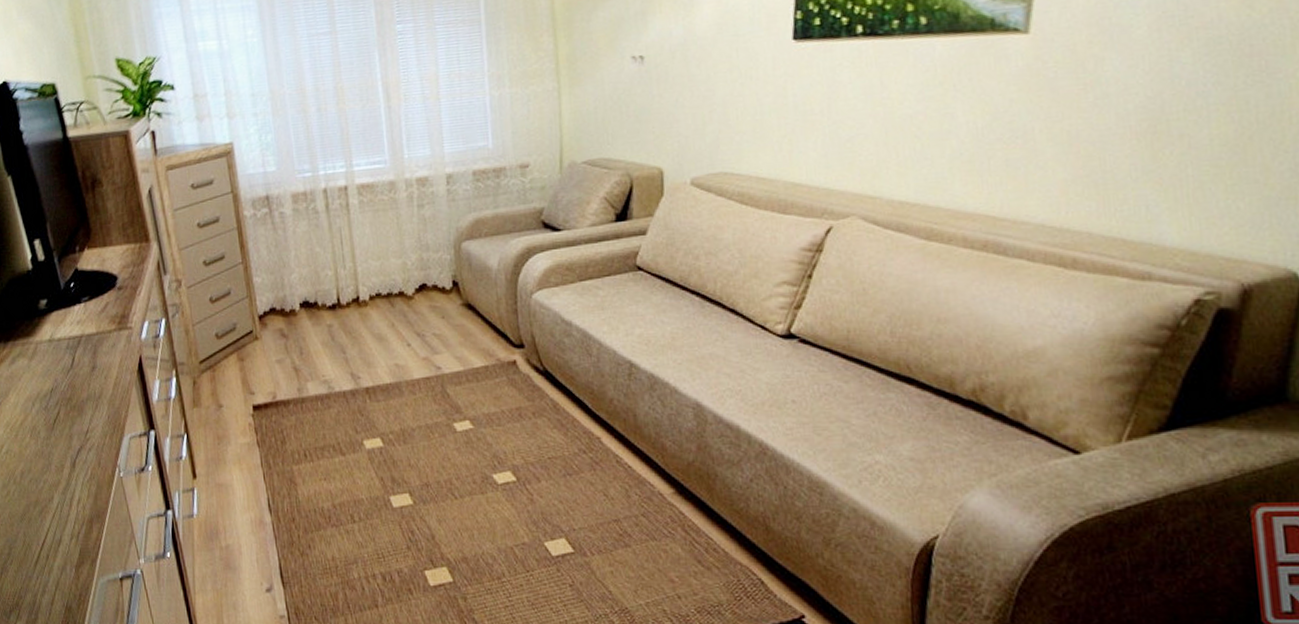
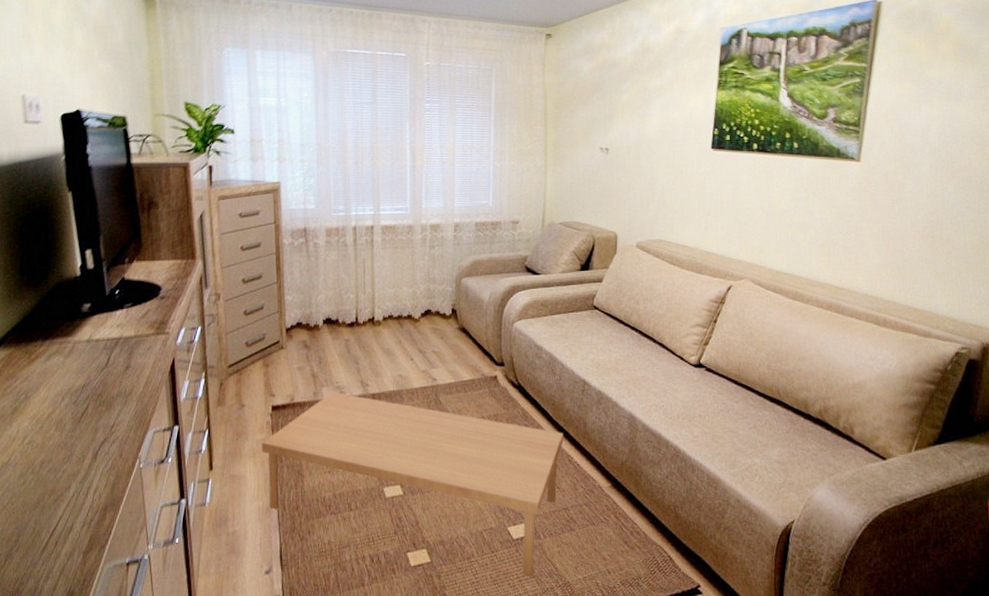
coffee table: none [246,386,608,601] -> present [262,391,564,577]

